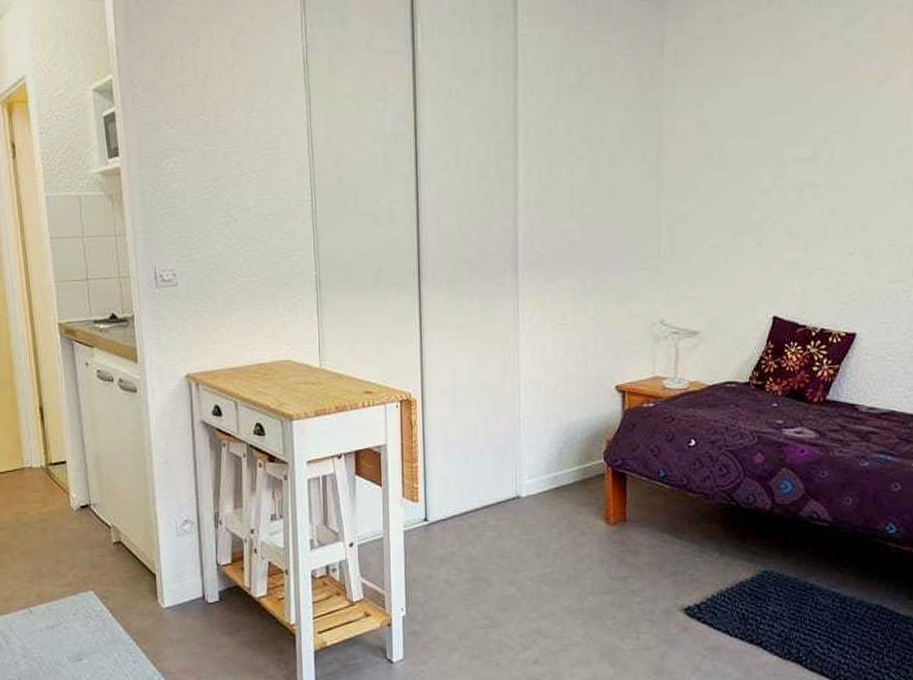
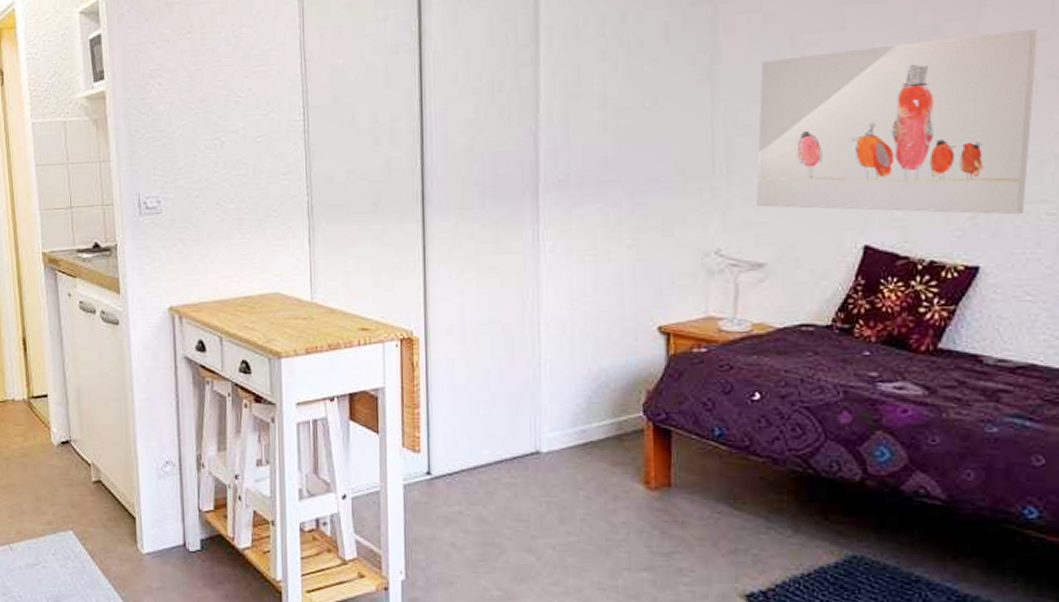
wall art: none [692,141,897,292] -> present [756,28,1037,215]

